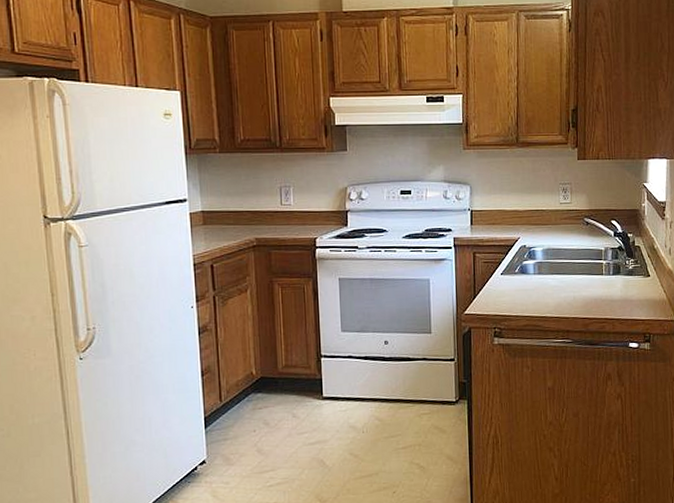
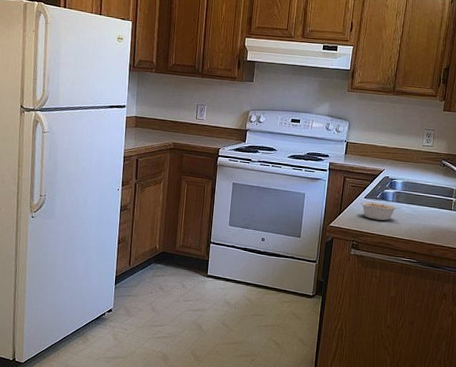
legume: none [496,277,545,299] -> present [360,201,401,221]

